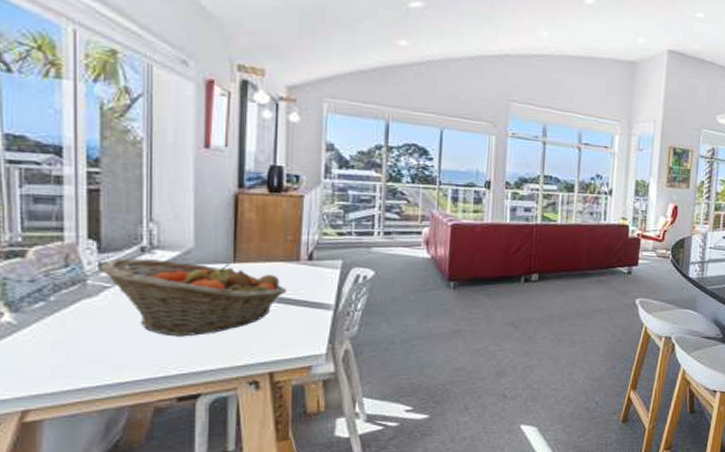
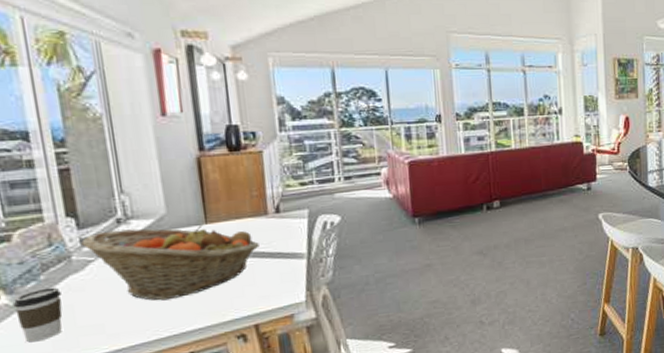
coffee cup: none [16,310,70,365] -> present [12,287,63,343]

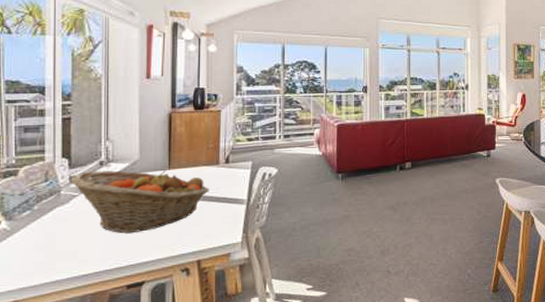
coffee cup: present [12,287,63,343] -> none [9,216,48,263]

